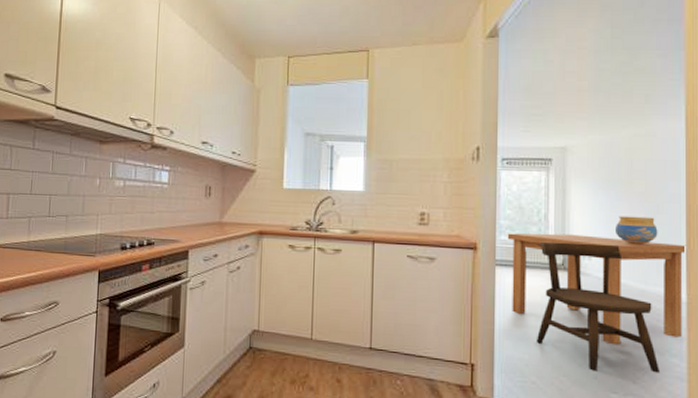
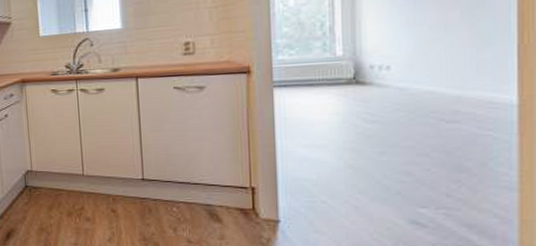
dining table: present [507,233,687,345] -> none [285,39,519,158]
dining chair: present [536,241,659,374] -> none [324,50,481,186]
ceramic pot: present [616,216,658,244] -> none [421,13,478,47]

